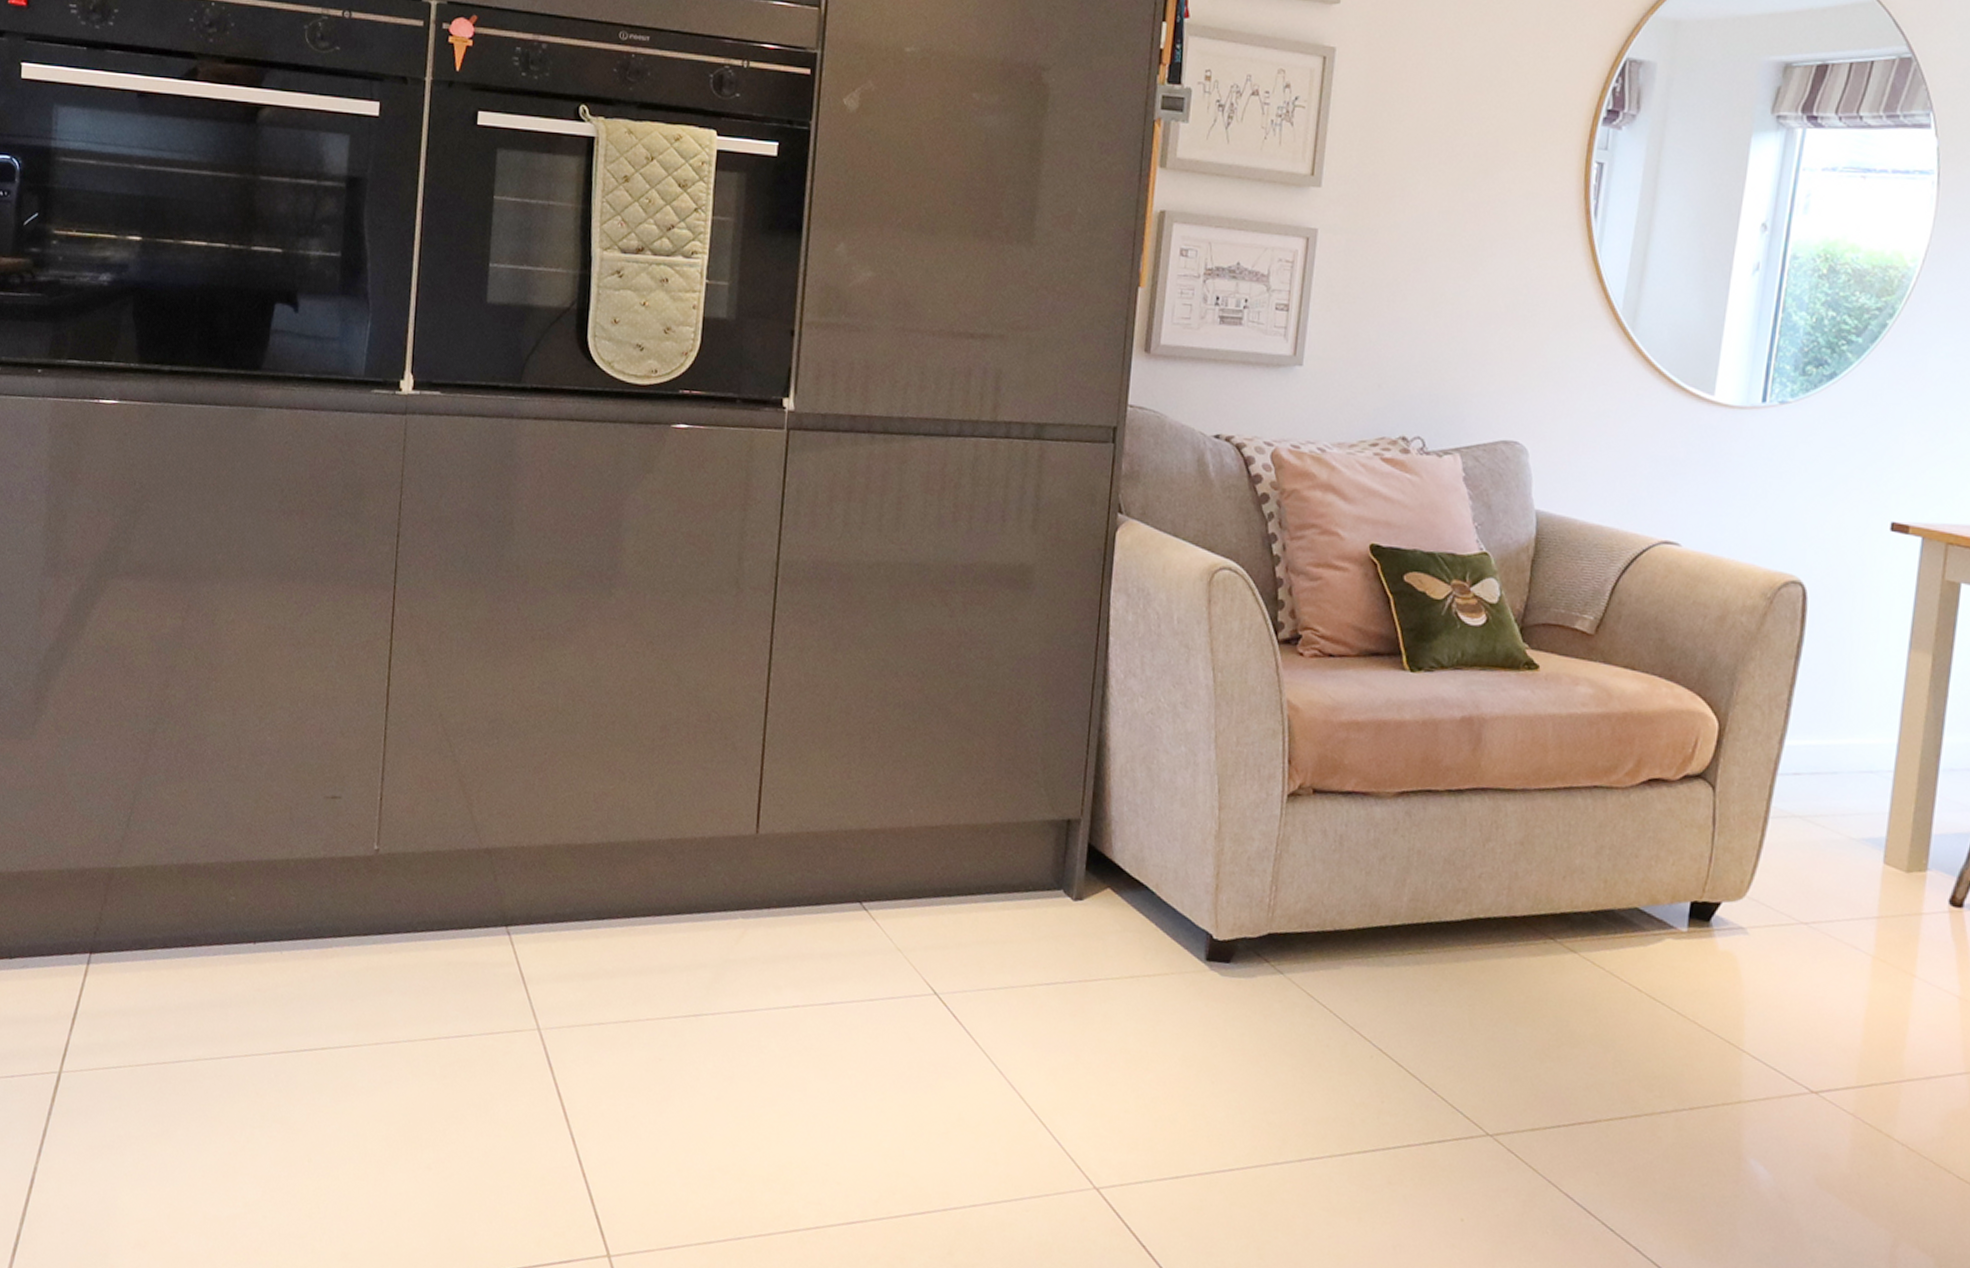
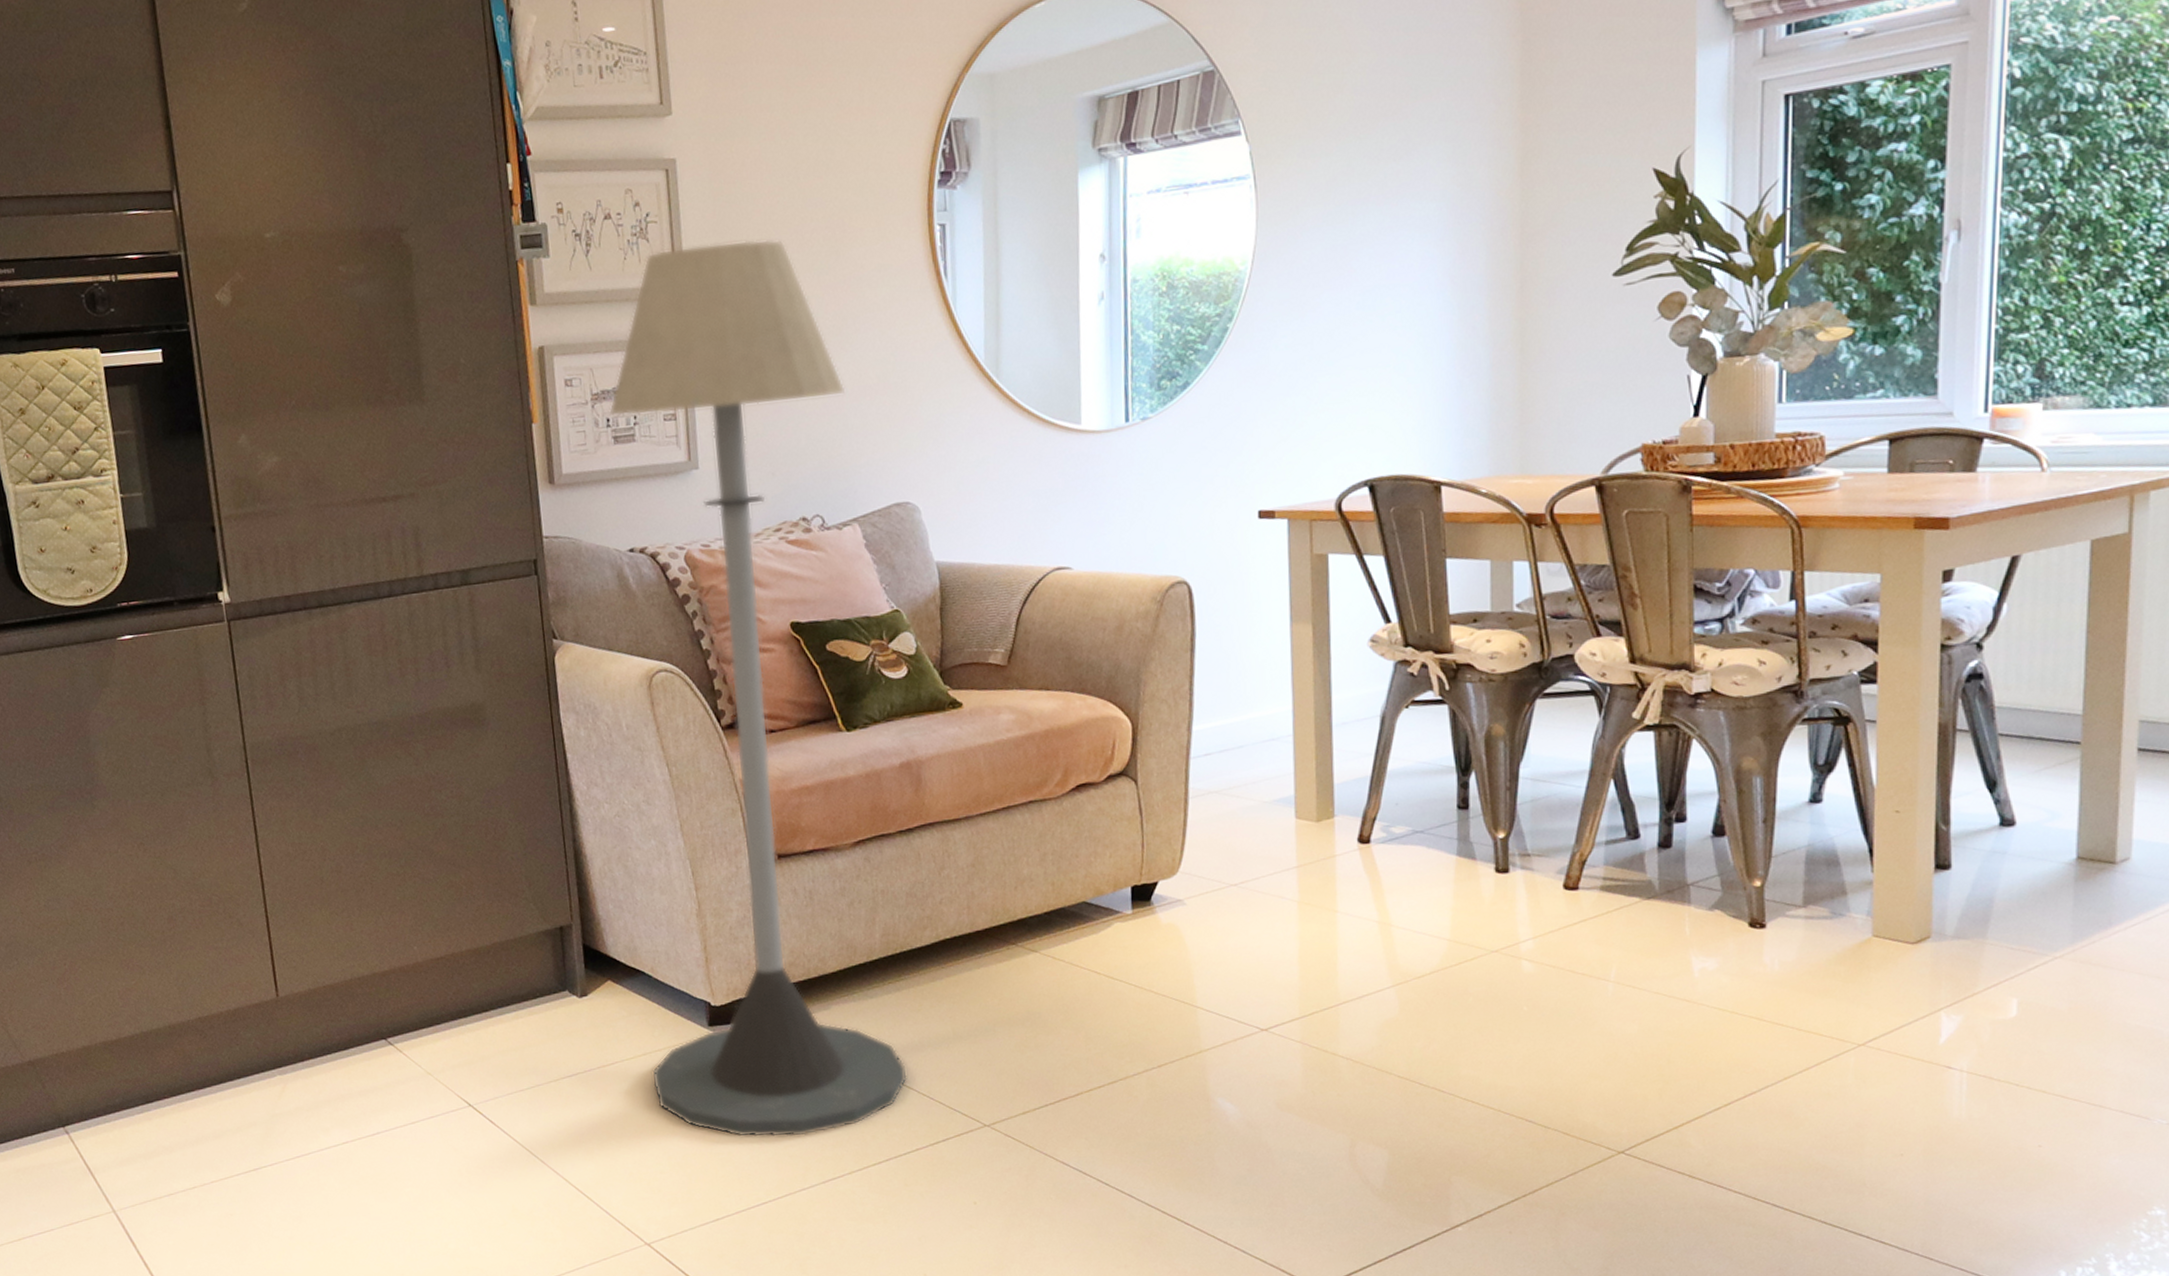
floor lamp: none [1134,136,1471,1104] -> present [609,239,907,1138]

